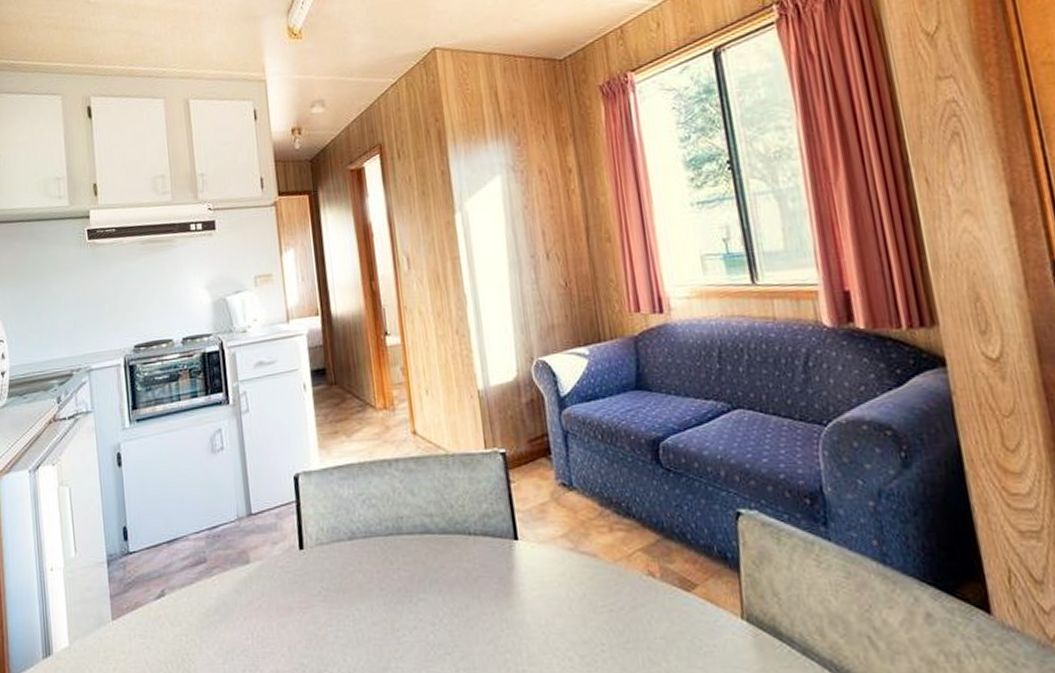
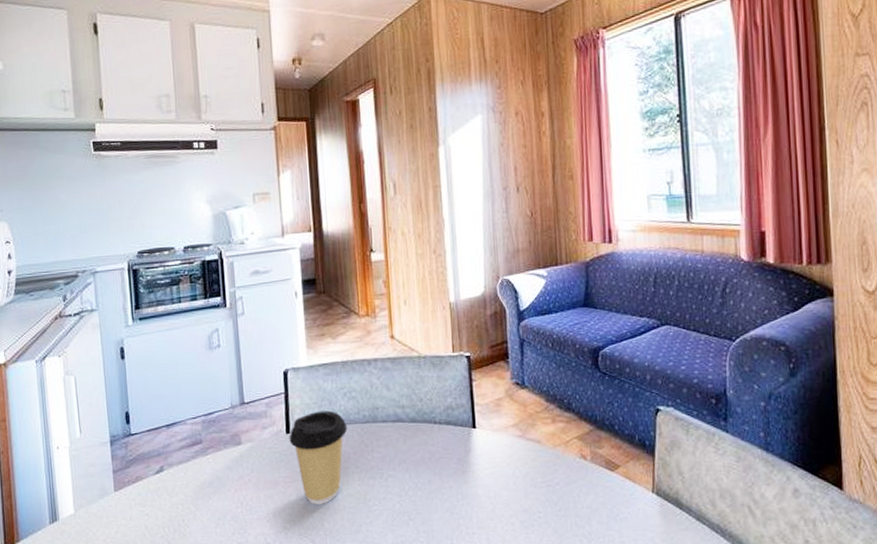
coffee cup: none [302,521,369,635] -> present [289,410,348,505]

